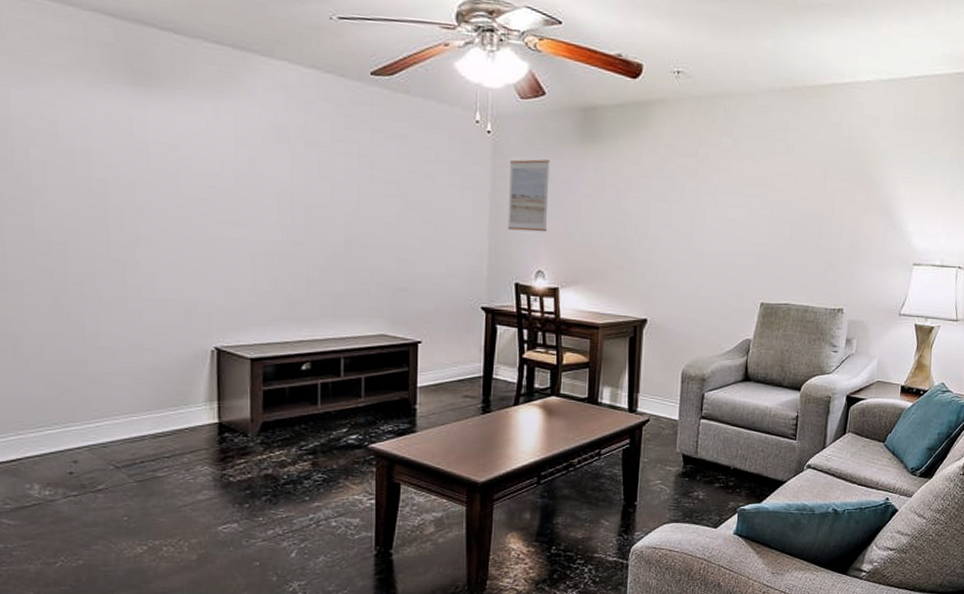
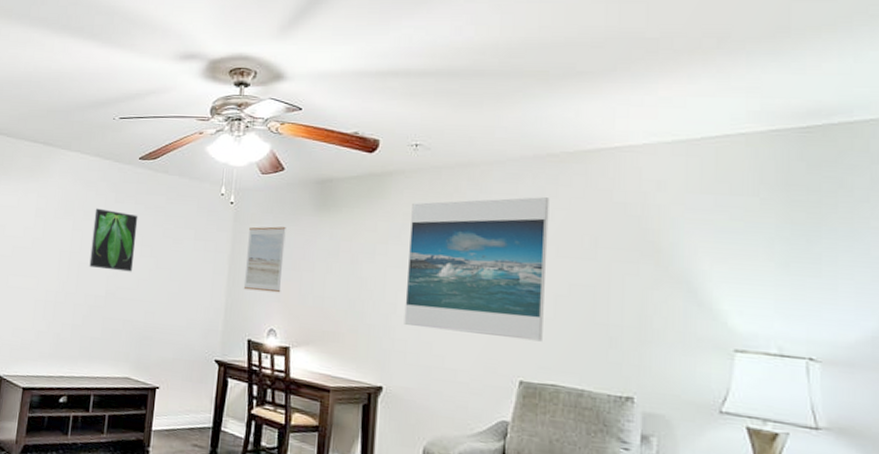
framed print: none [319,136,377,215] -> present [89,208,138,272]
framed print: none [666,130,792,267] -> present [404,197,550,342]

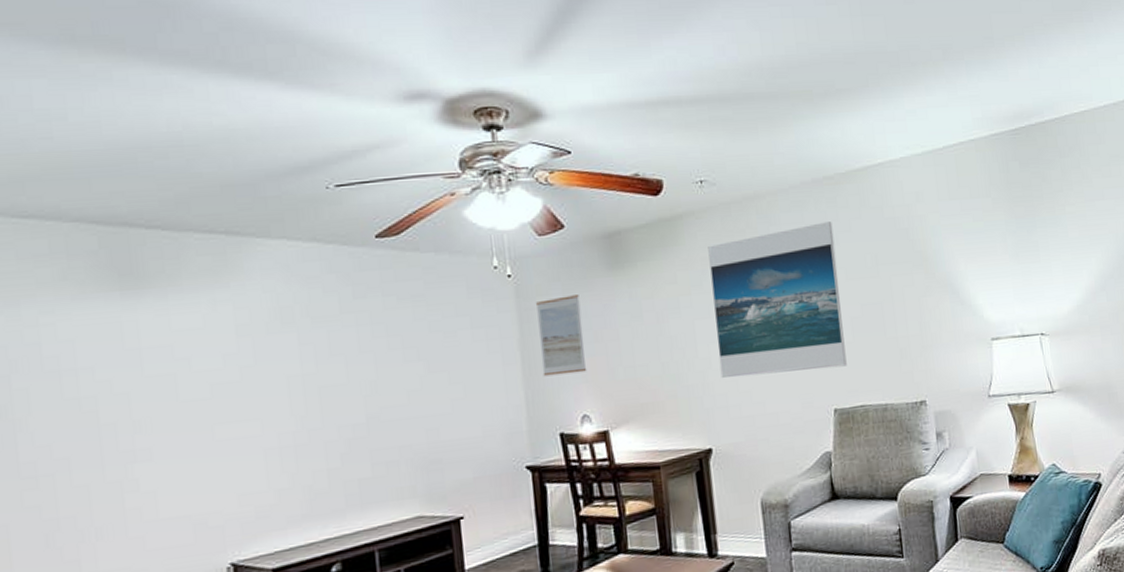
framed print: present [89,208,138,272] -> none [326,310,397,389]

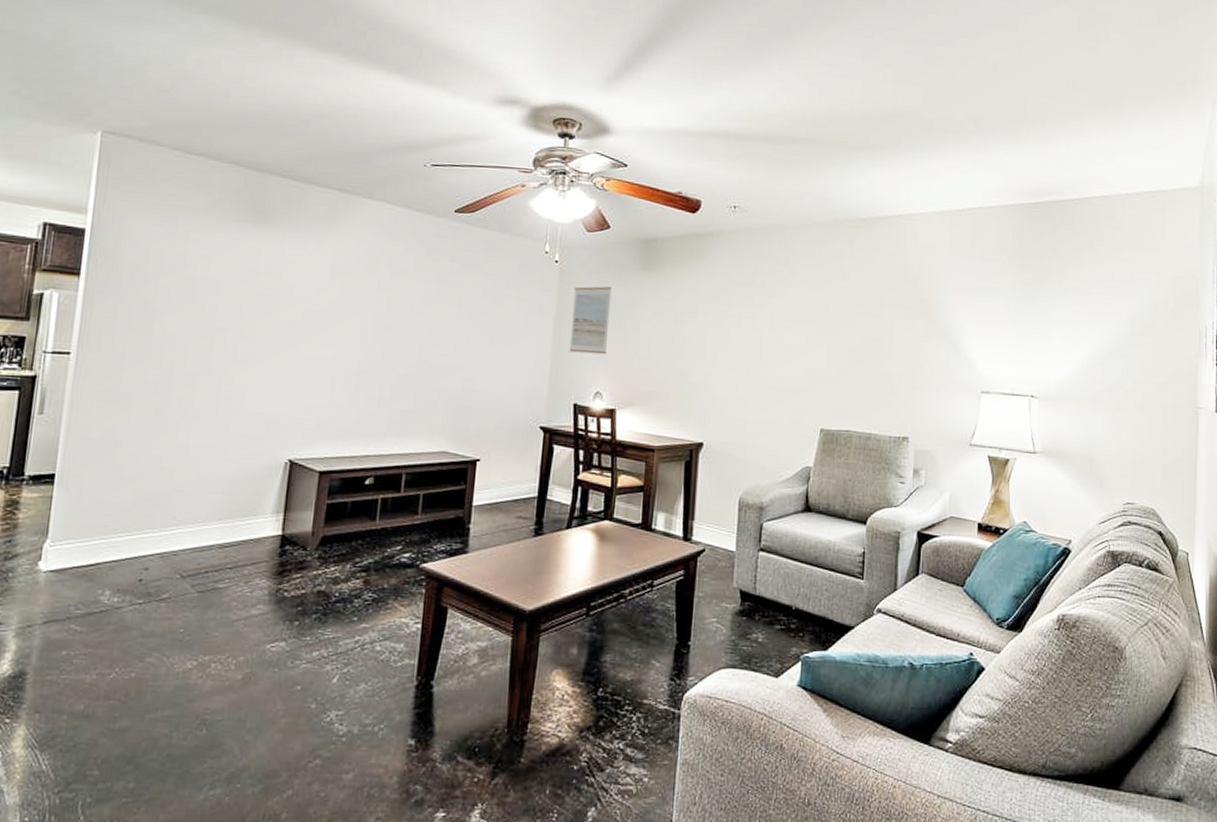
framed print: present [708,222,847,378] -> none [722,259,847,392]

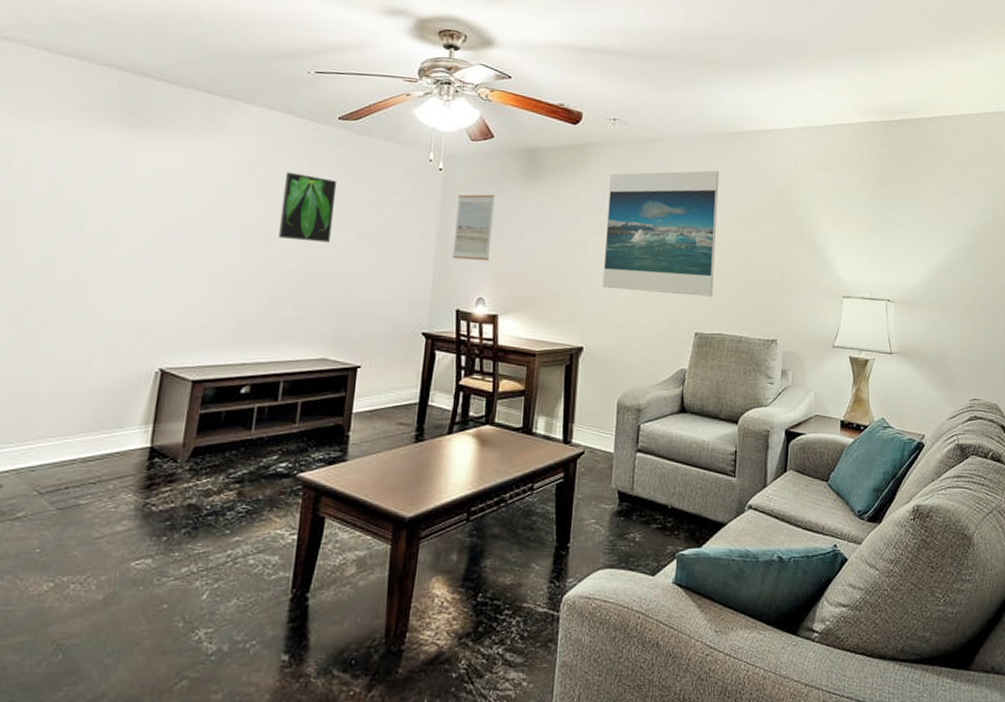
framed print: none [398,266,455,336] -> present [278,172,337,243]
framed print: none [722,259,847,392] -> present [602,170,720,297]

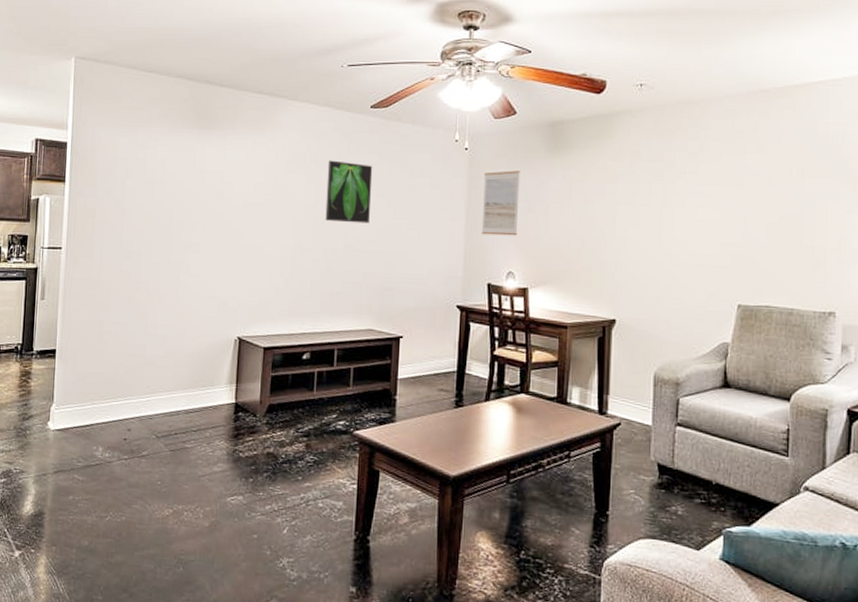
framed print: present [602,170,720,297] -> none [634,131,762,267]

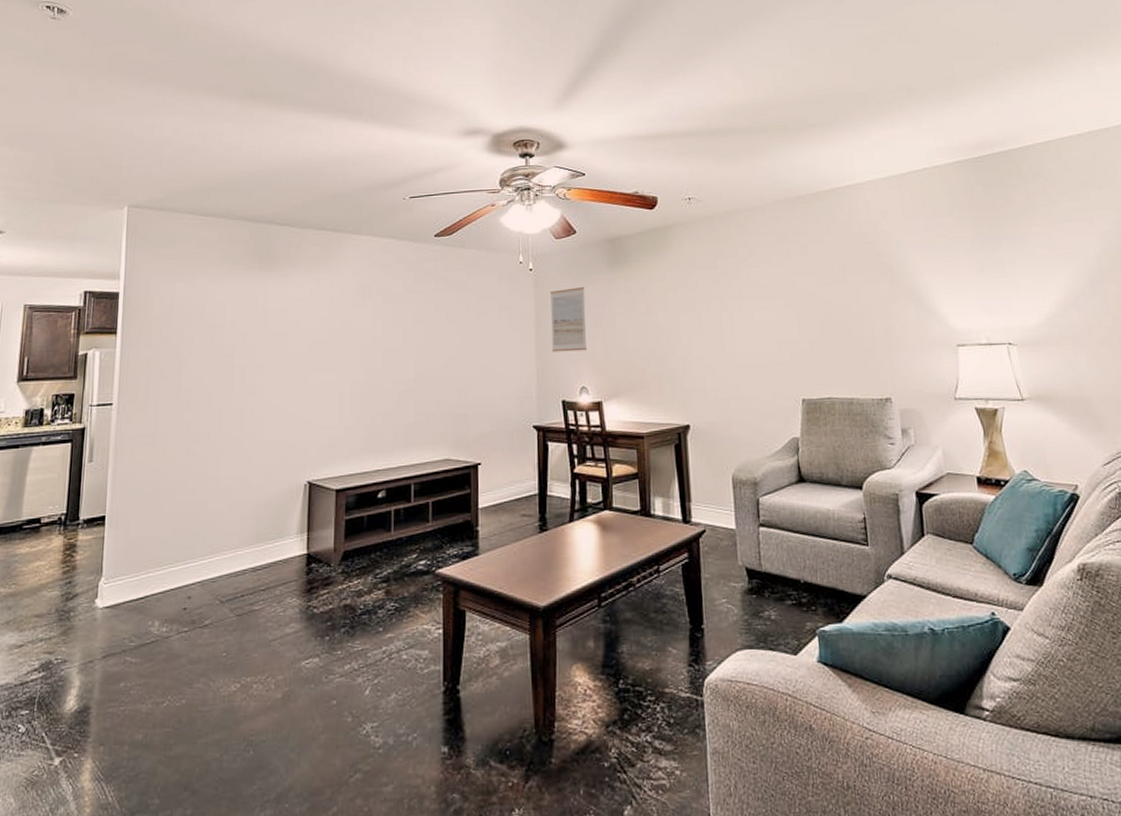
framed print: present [325,160,373,224] -> none [394,290,441,352]

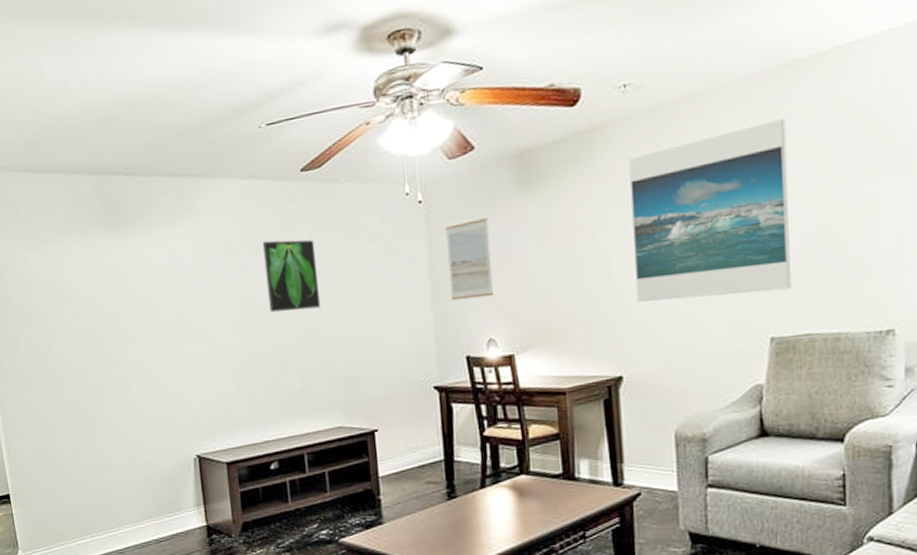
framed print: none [394,290,441,352] -> present [262,239,320,312]
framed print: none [693,234,815,364] -> present [629,119,791,302]

